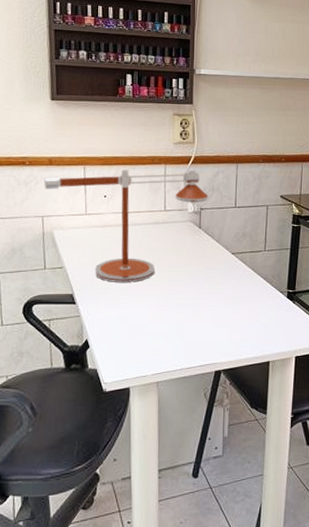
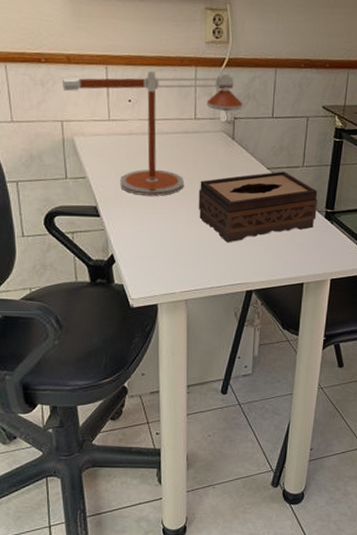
tissue box: none [168,256,279,325] -> present [198,171,318,243]

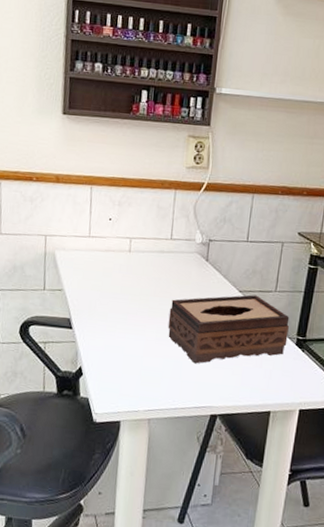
desk lamp: present [62,71,243,196] -> none [49,192,219,312]

